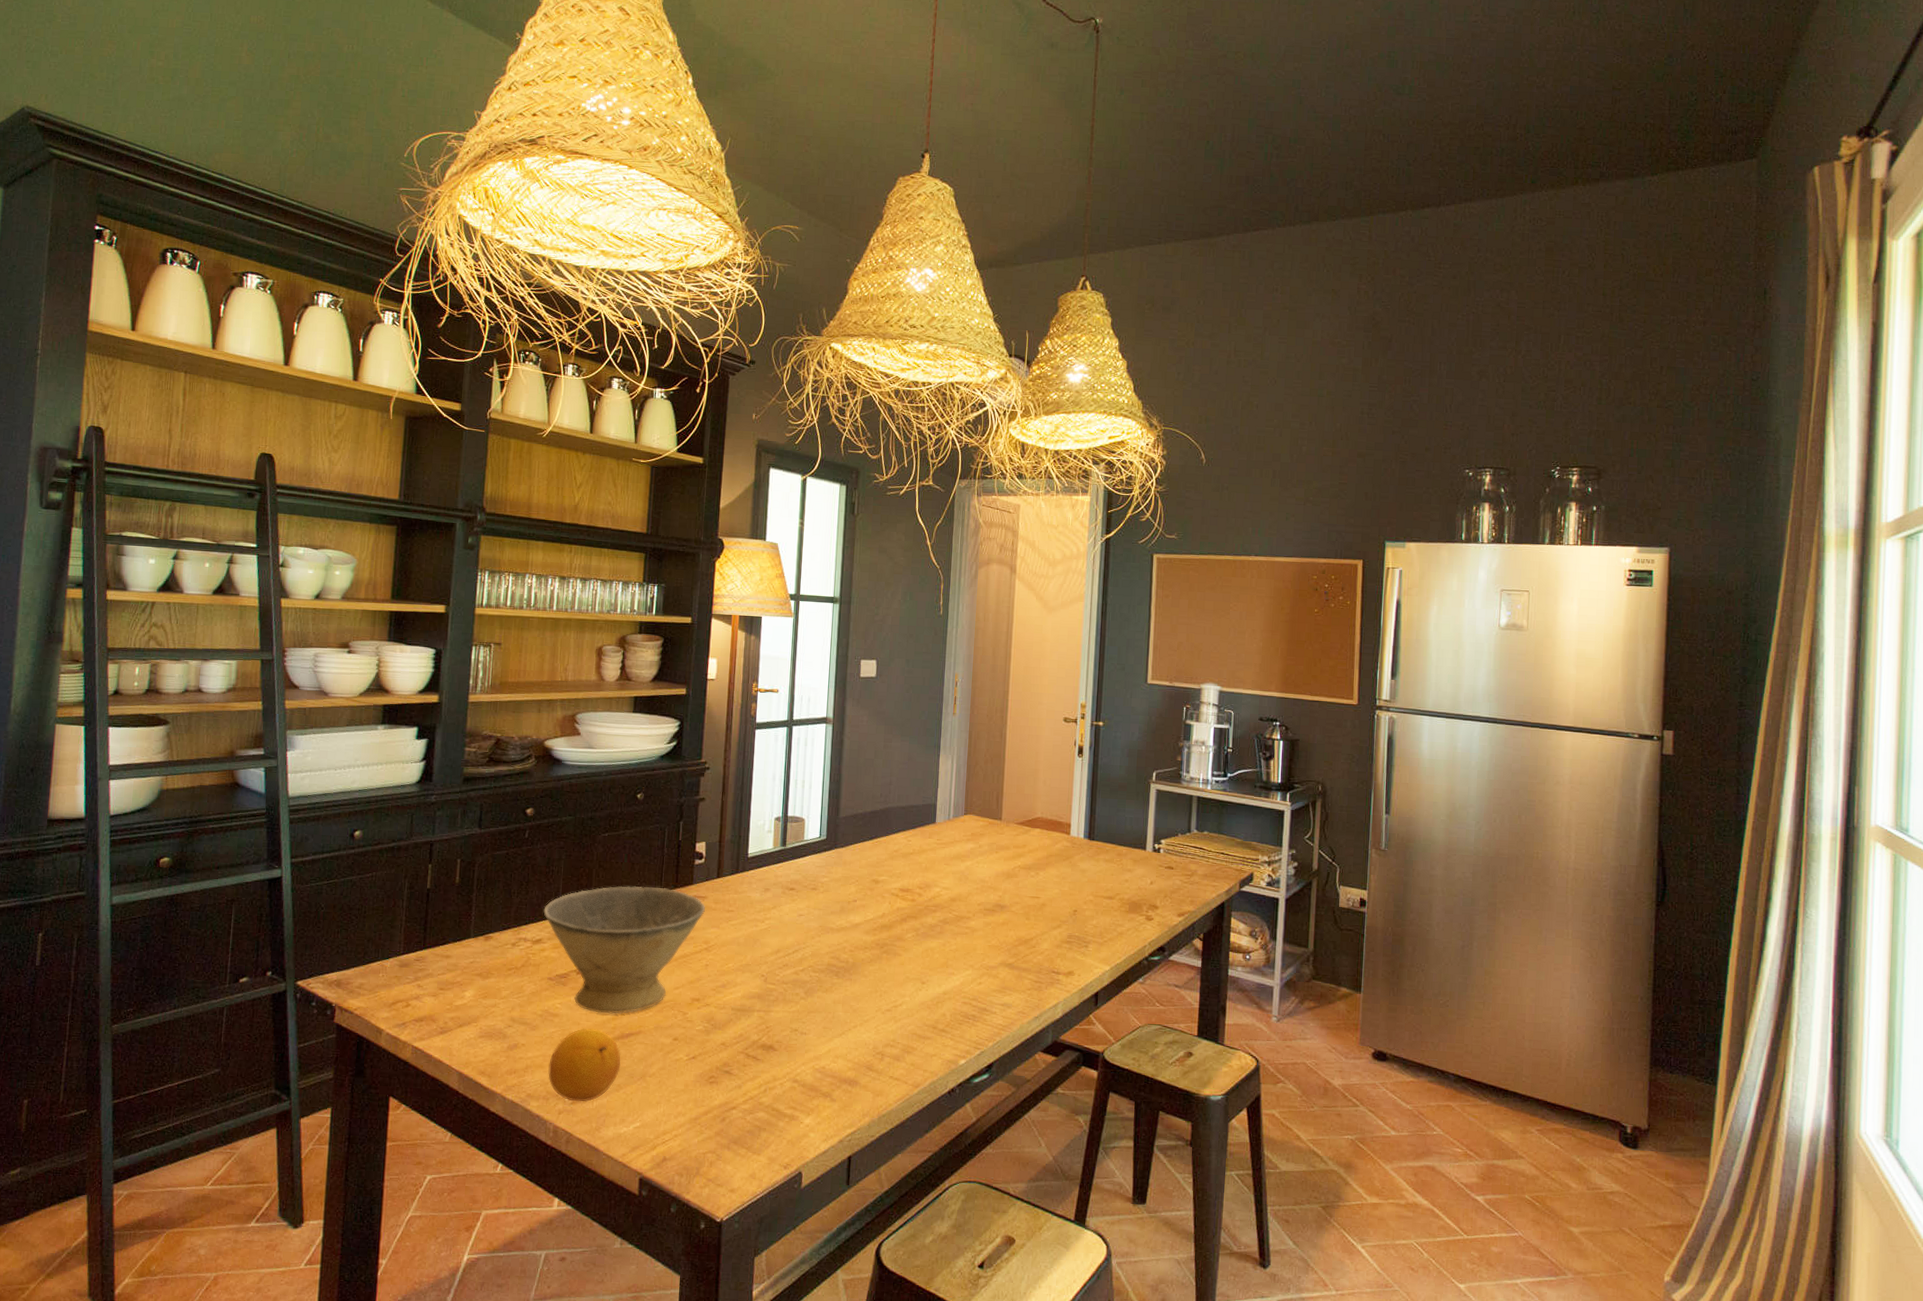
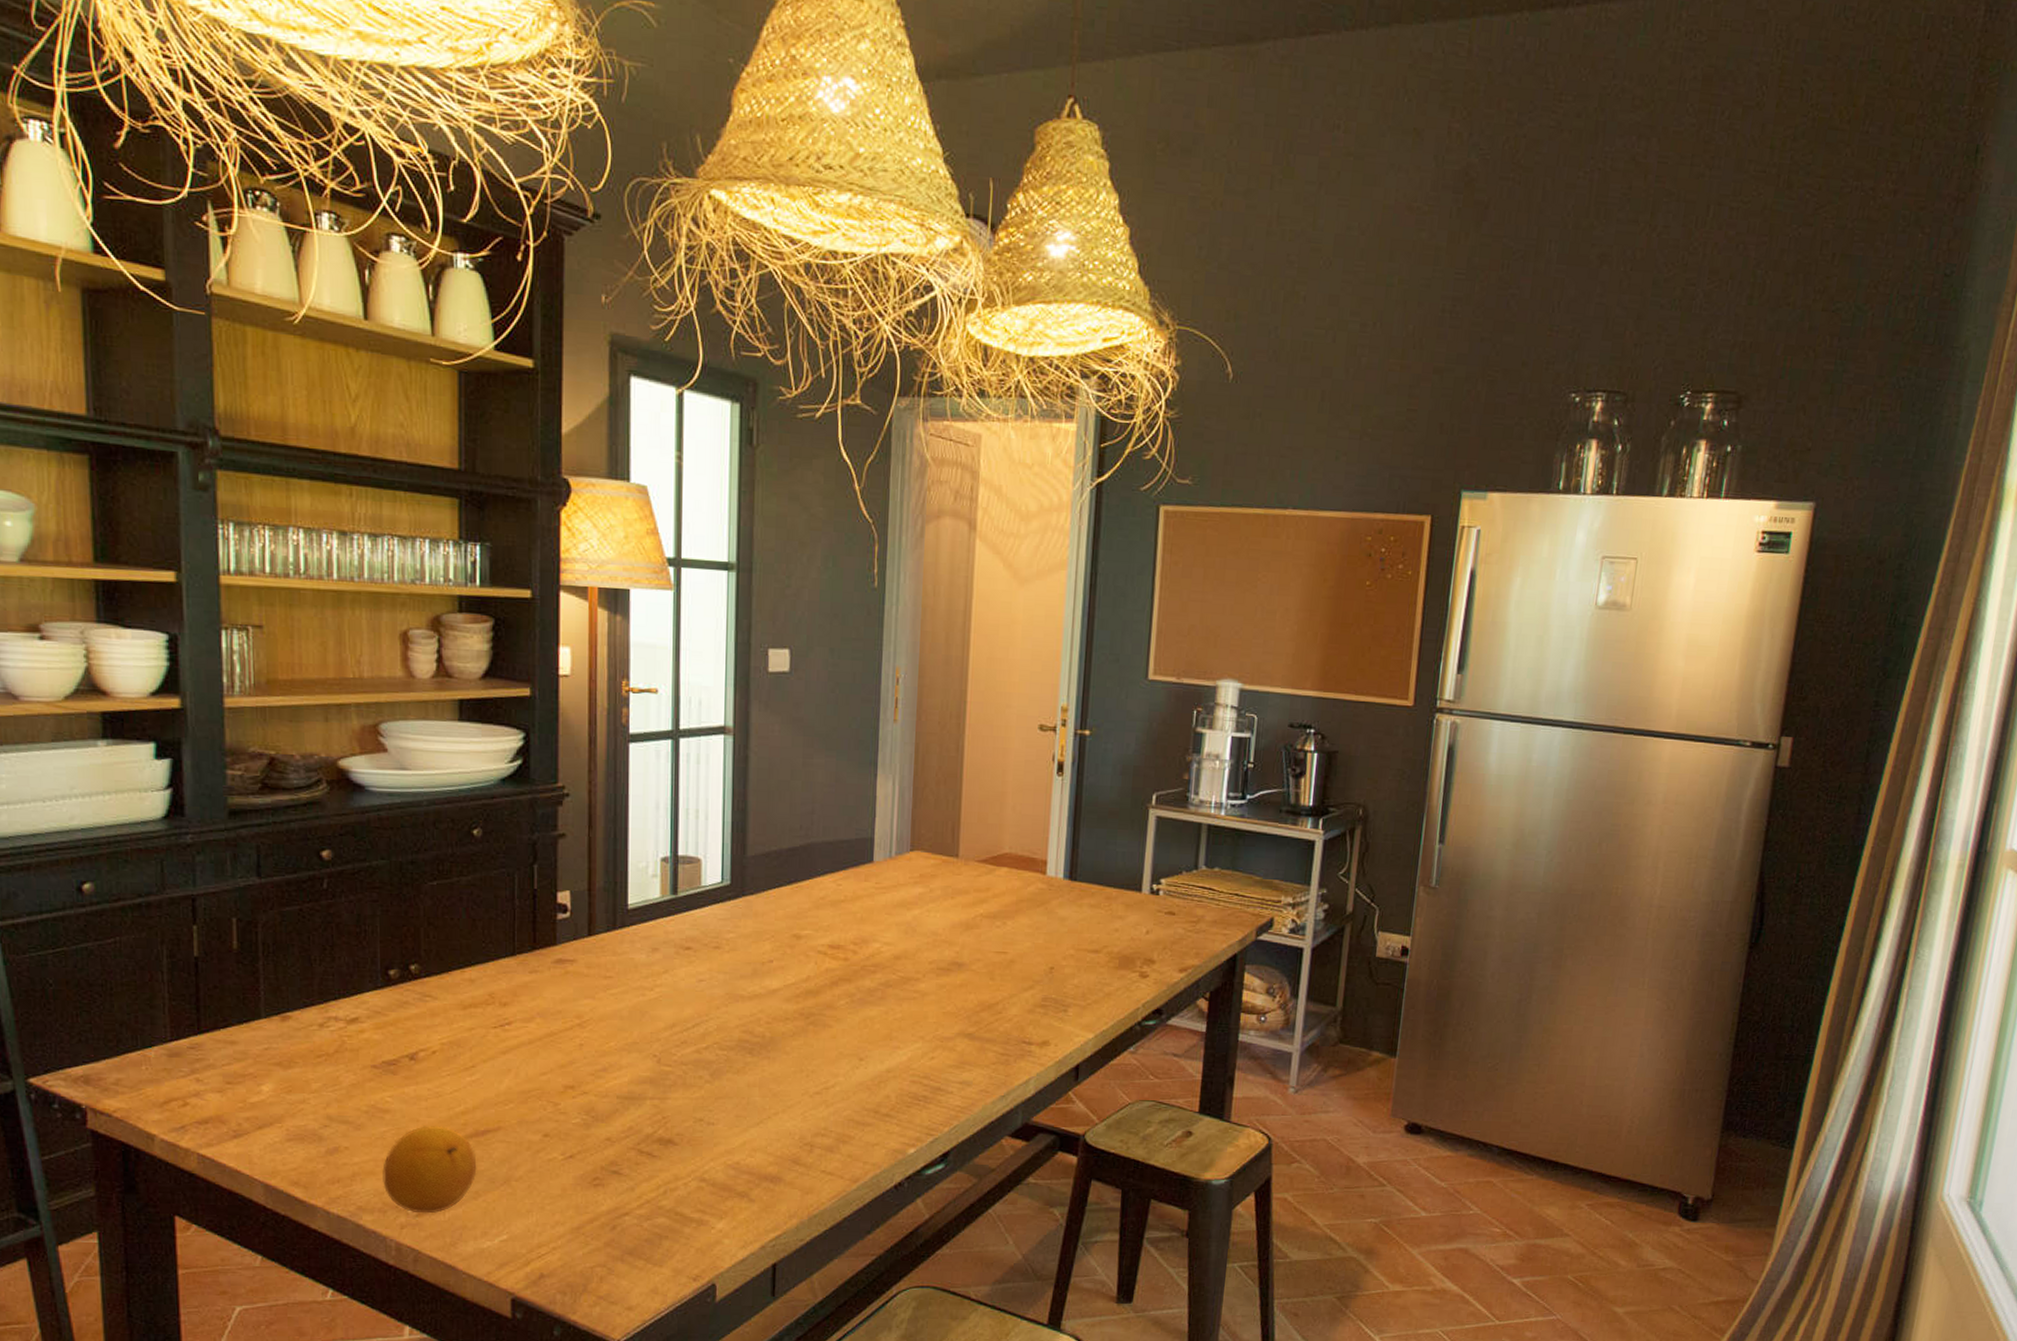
bowl: present [543,886,705,1014] -> none [357,948,574,1108]

